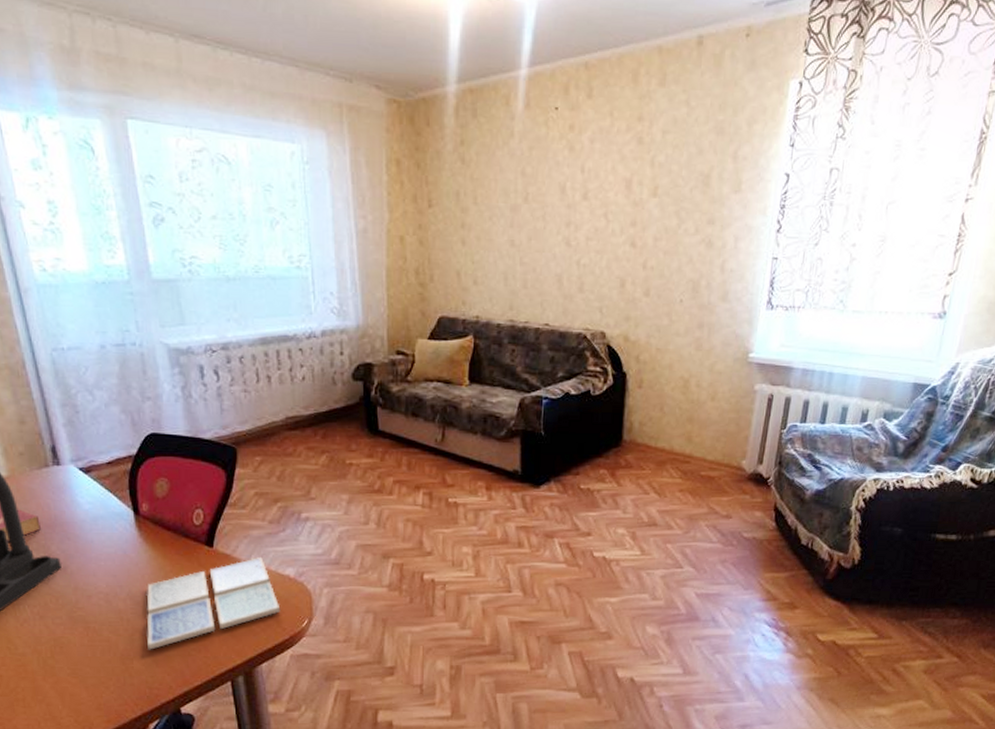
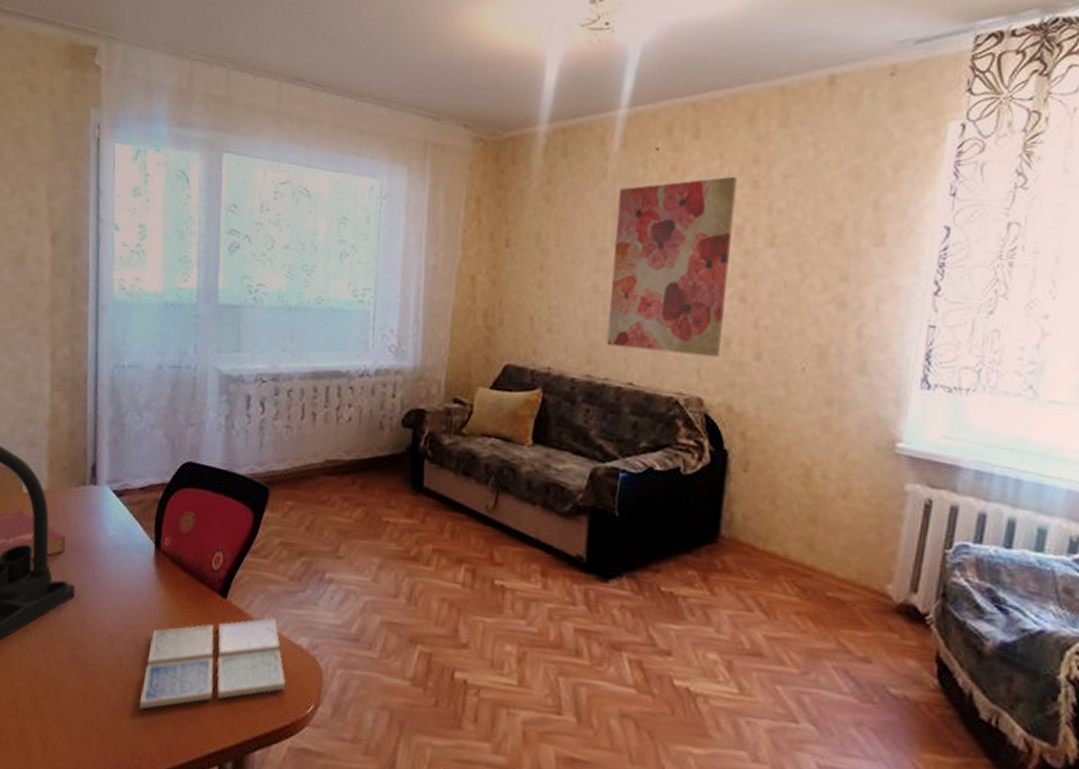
wall art: none [524,133,625,296] -> present [606,176,737,357]

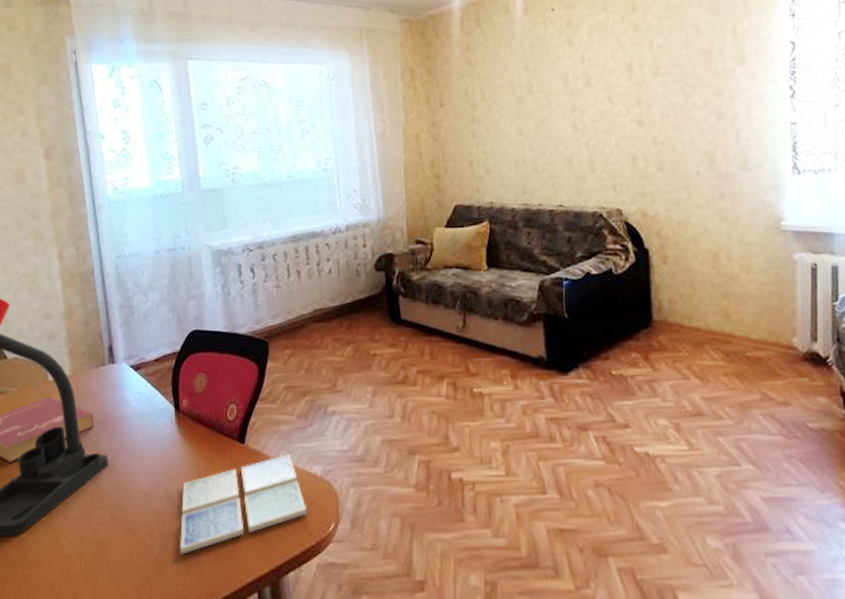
wall art: present [606,176,737,357] -> none [527,23,630,177]

